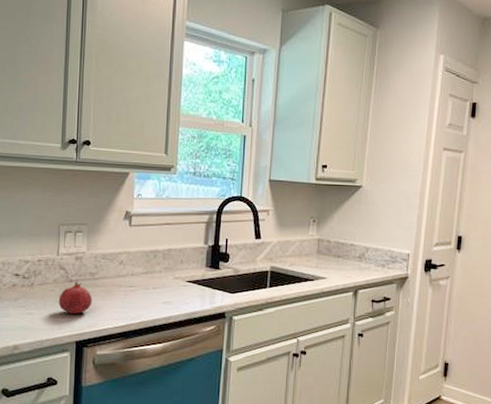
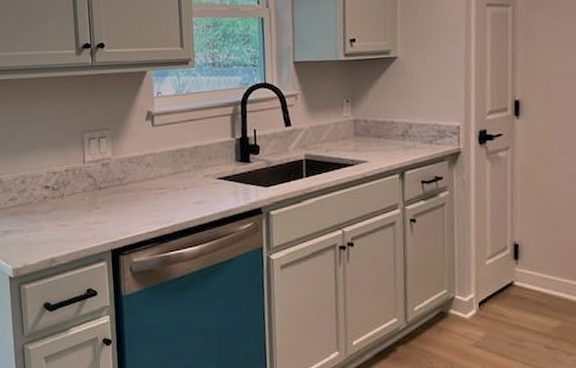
fruit: present [58,282,92,315] -> none [89,189,123,223]

